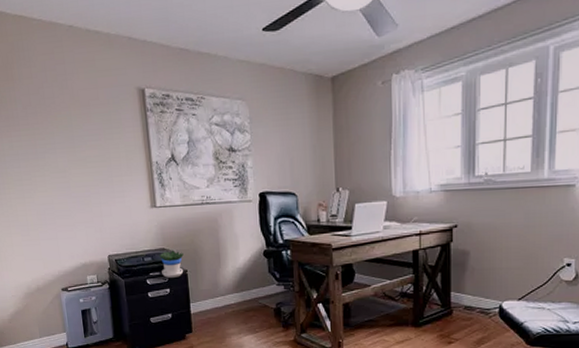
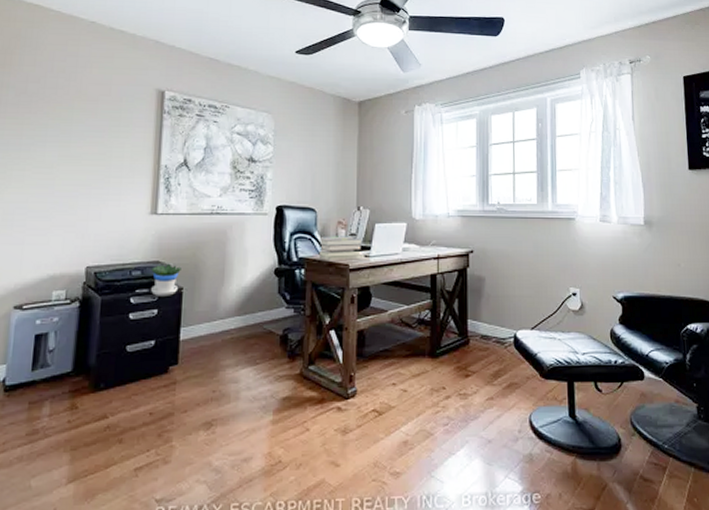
books: none [302,217,347,242] -> present [318,236,365,262]

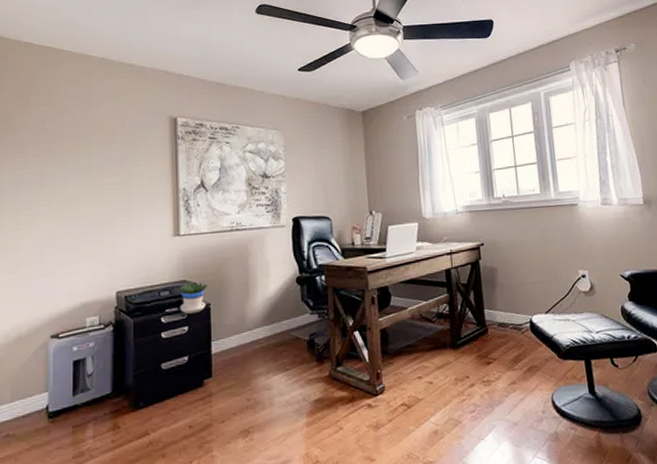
books: present [318,236,365,262] -> none [336,239,382,266]

